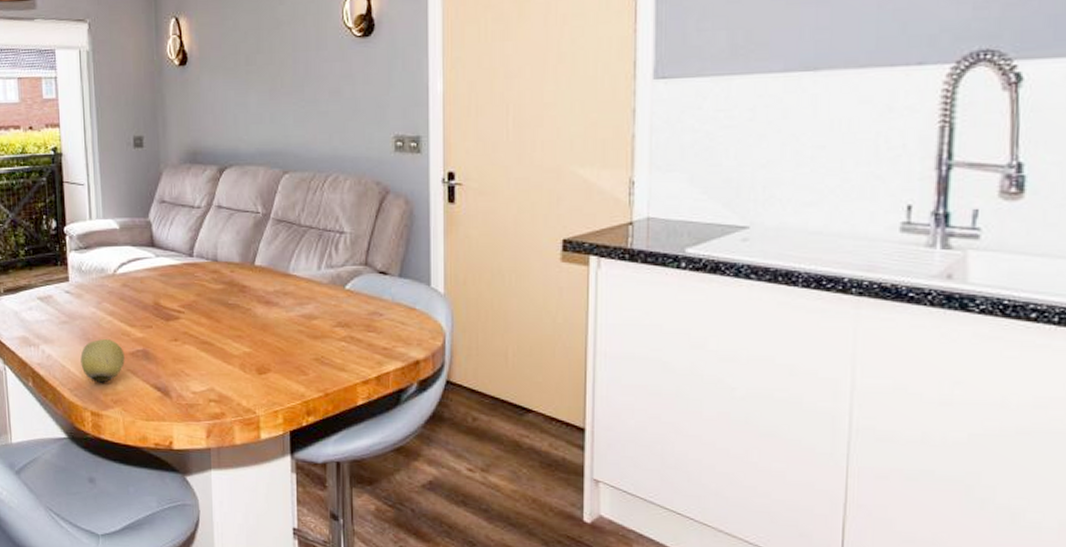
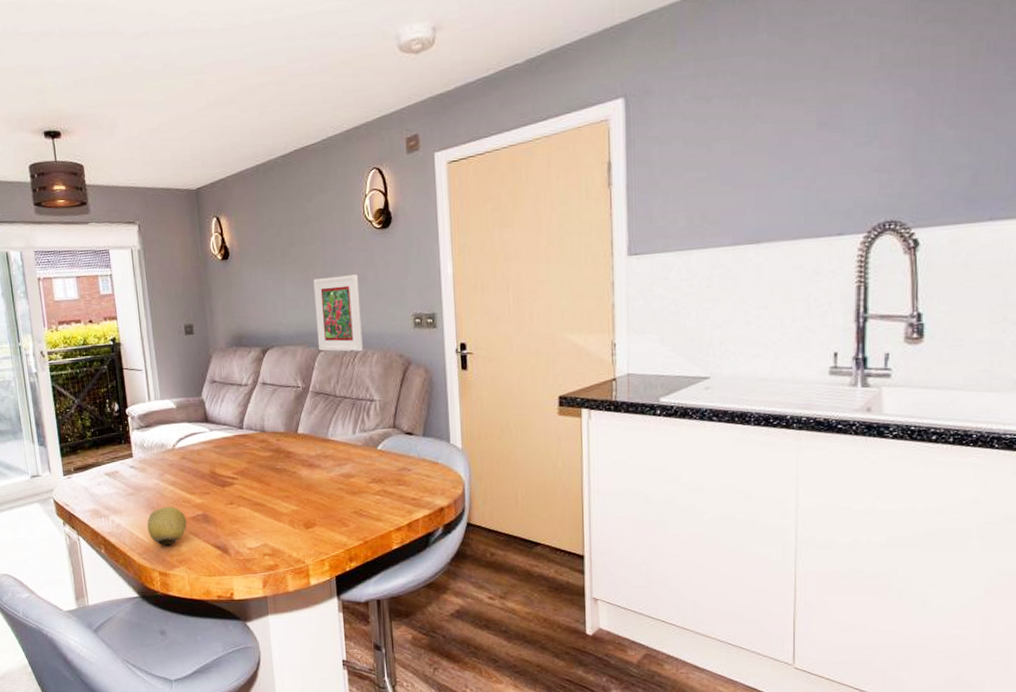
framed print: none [281,88,334,176] -> present [313,274,363,352]

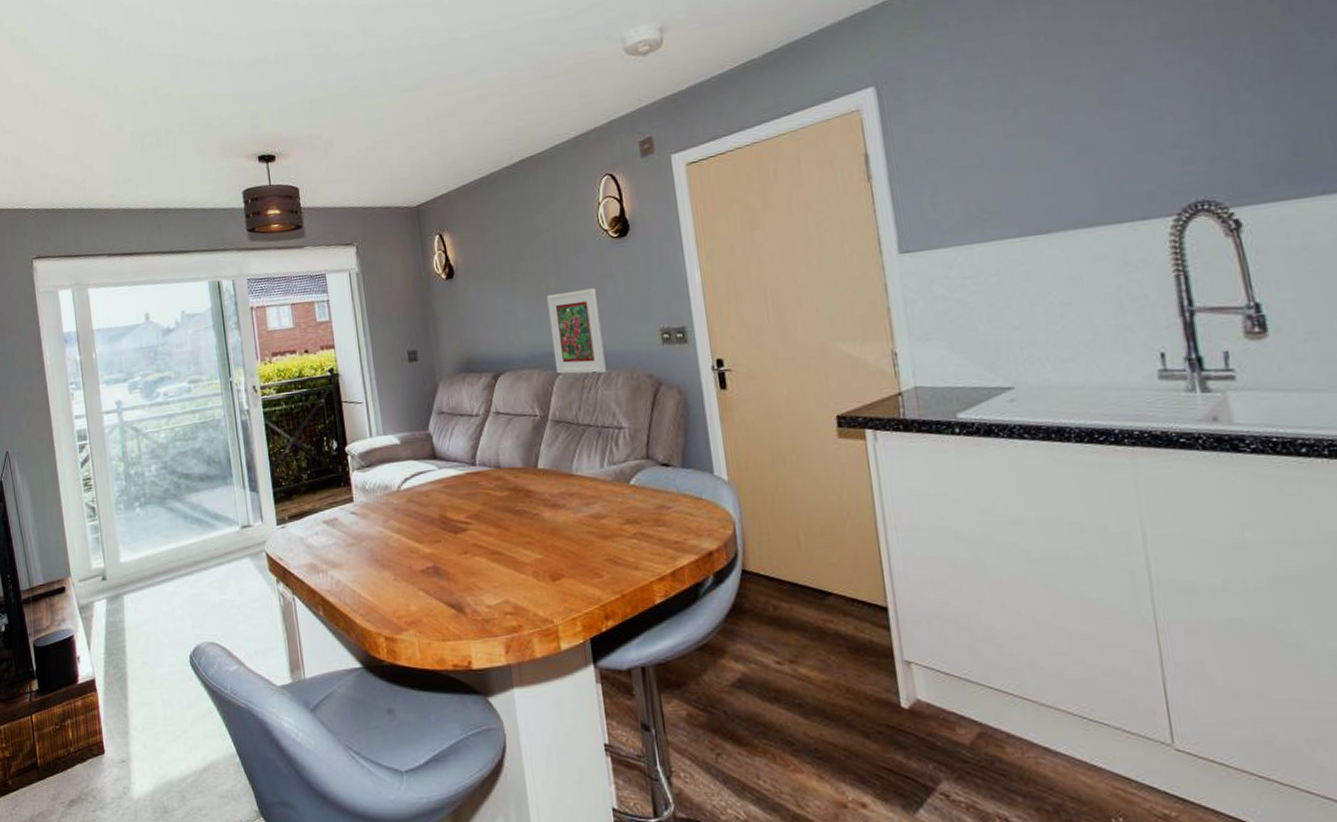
fruit: present [147,507,187,546] -> none [370,558,416,605]

